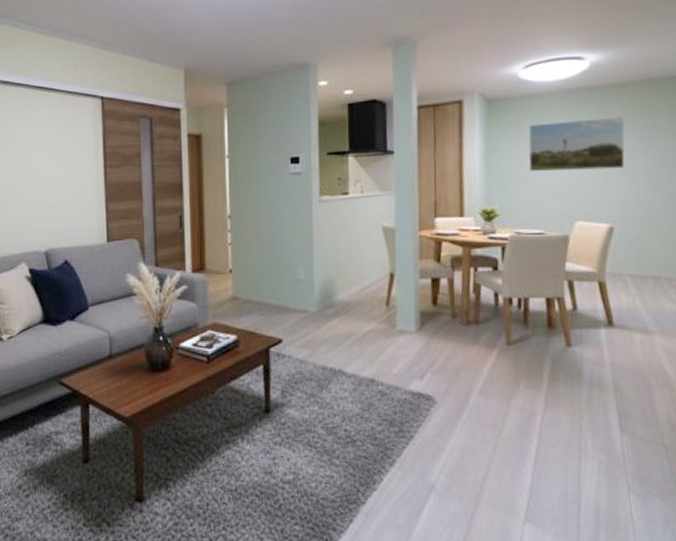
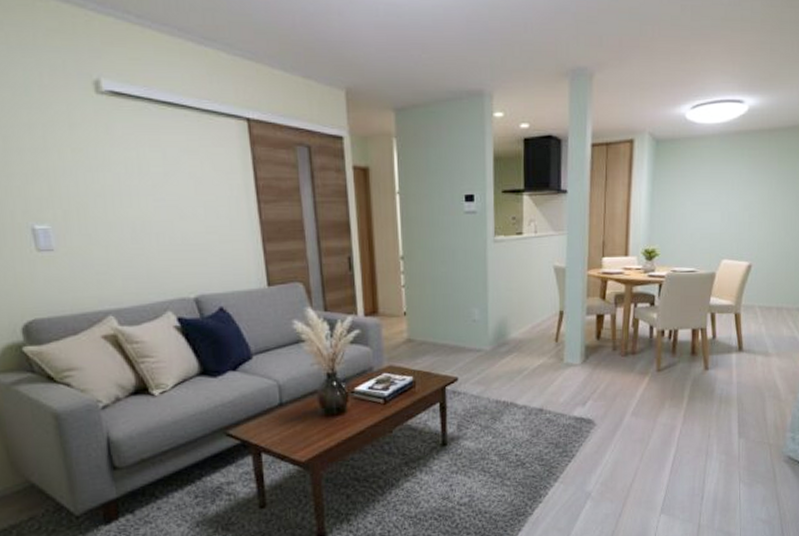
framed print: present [528,116,625,172] -> none [688,161,770,213]

